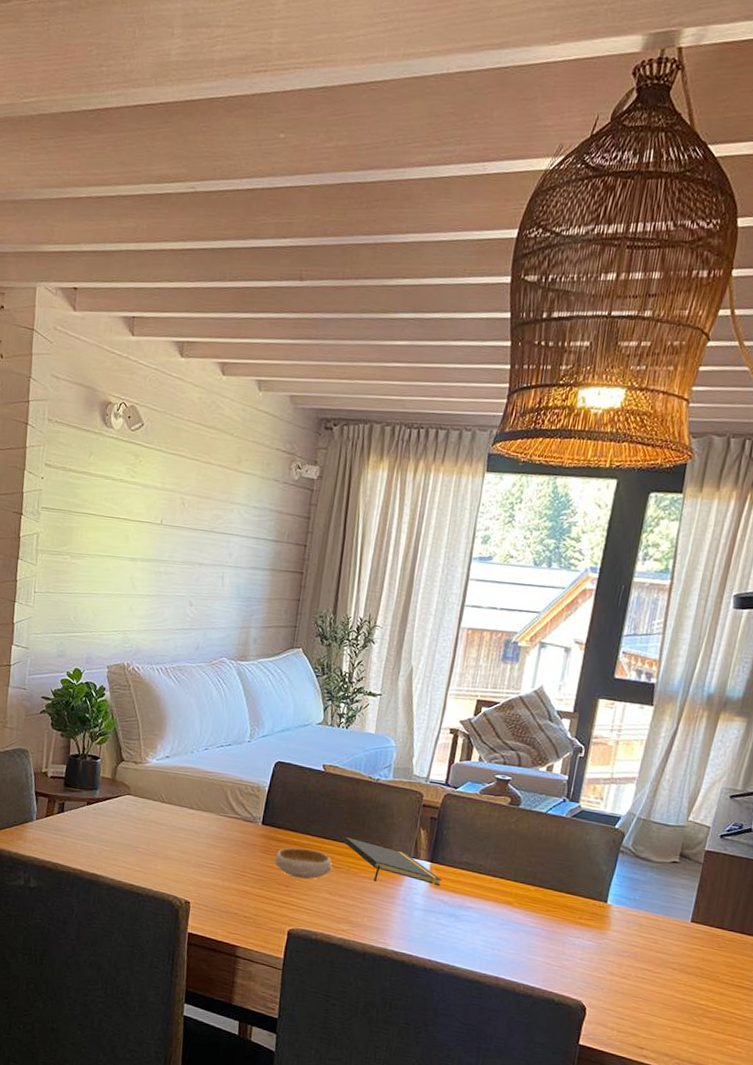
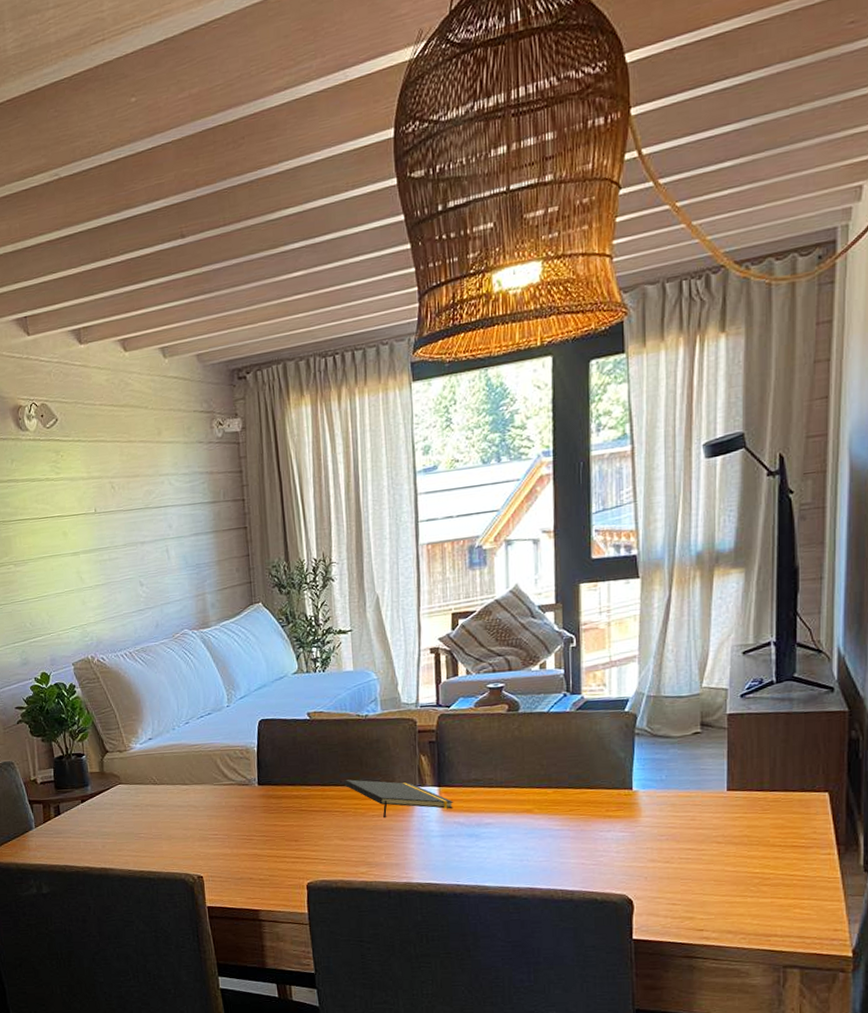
bowl: present [274,847,332,879] -> none [278,799,337,831]

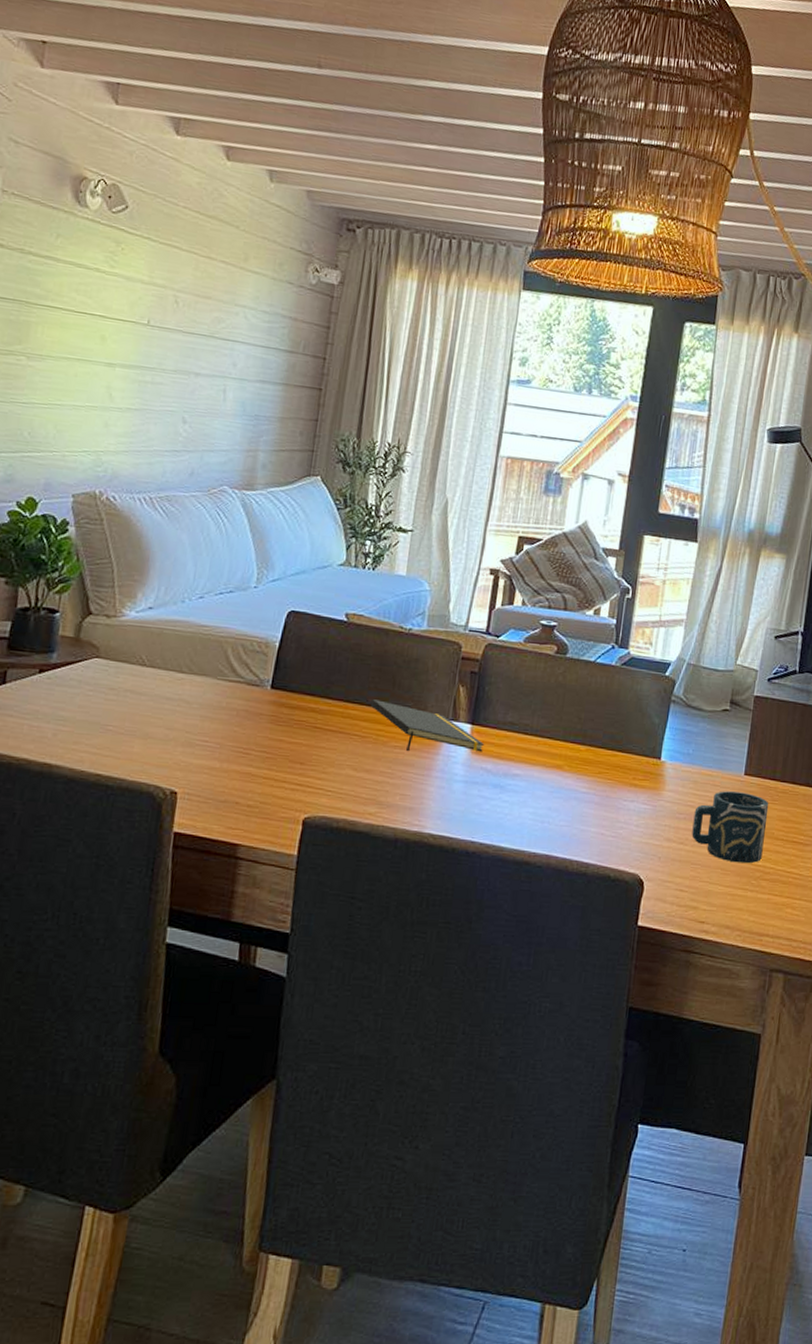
cup: none [677,807,760,873] -> present [691,791,769,864]

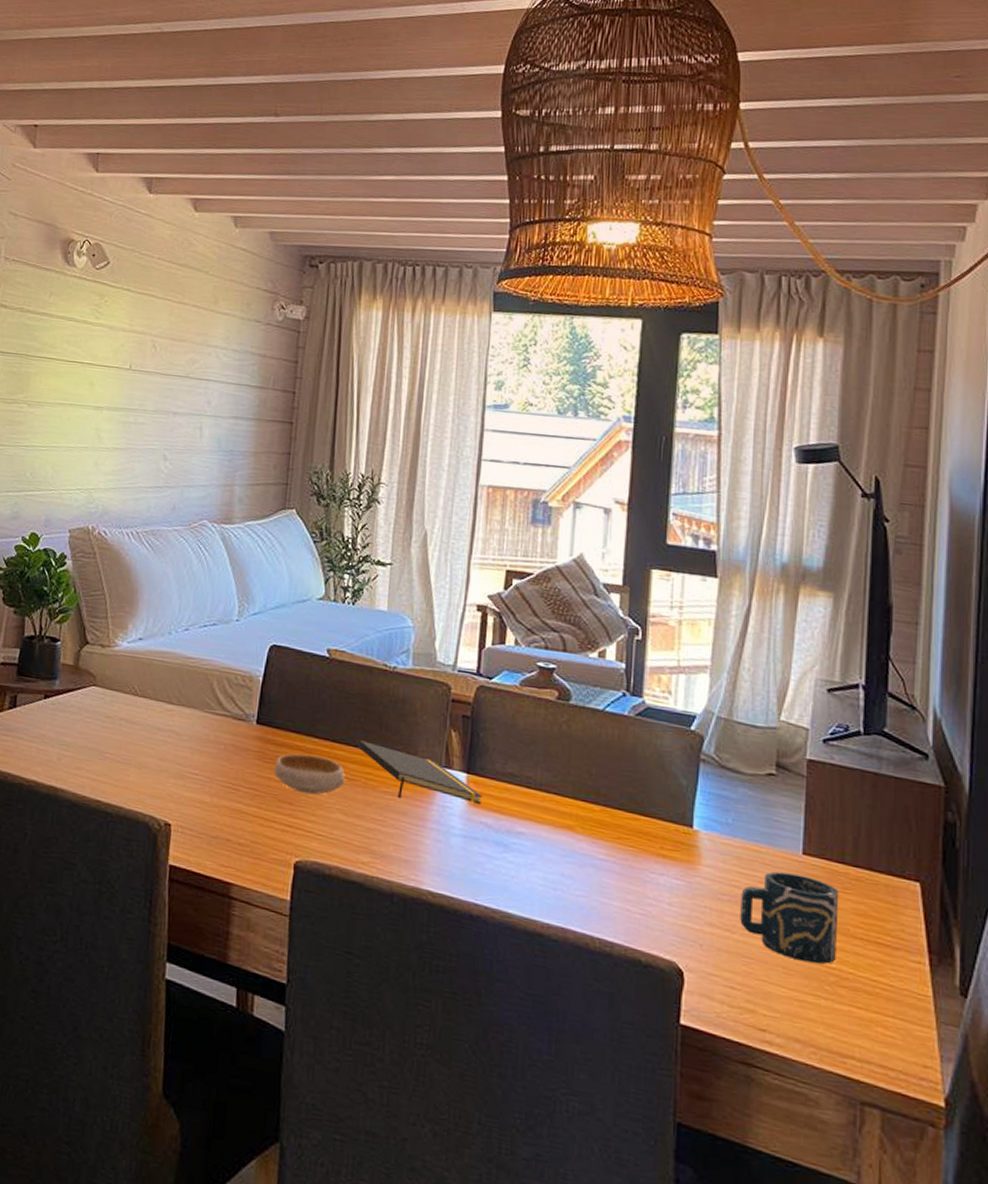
bowl: none [286,715,357,754] -> present [274,753,345,795]

